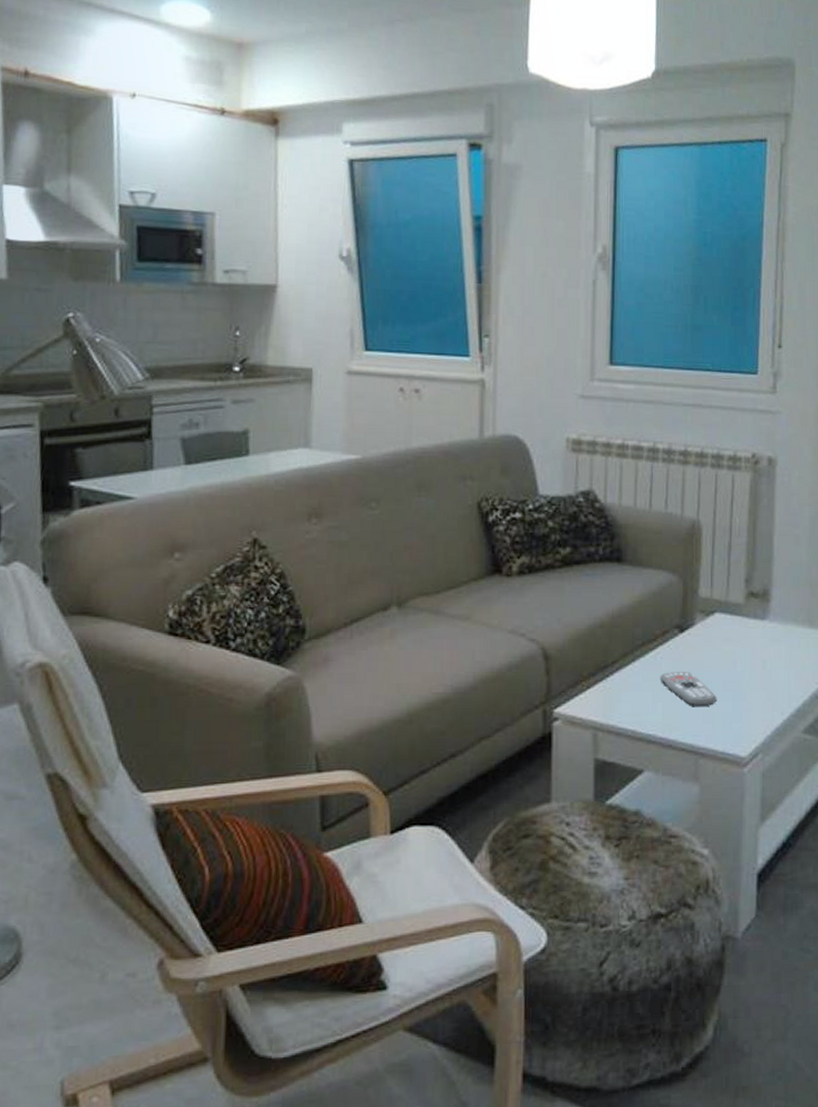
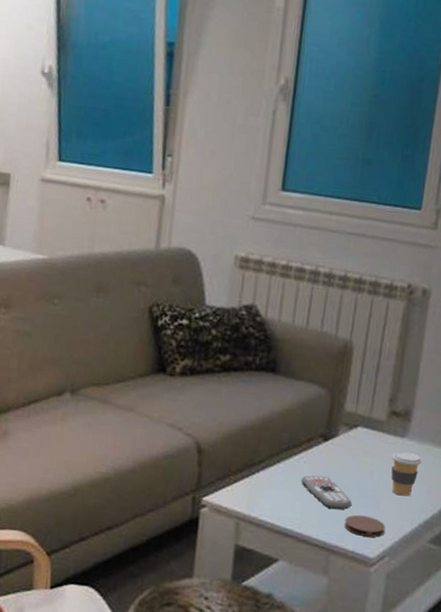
coaster: none [711,710,756,734] -> present [344,514,386,537]
coffee cup: none [754,635,787,684] -> present [391,451,423,496]

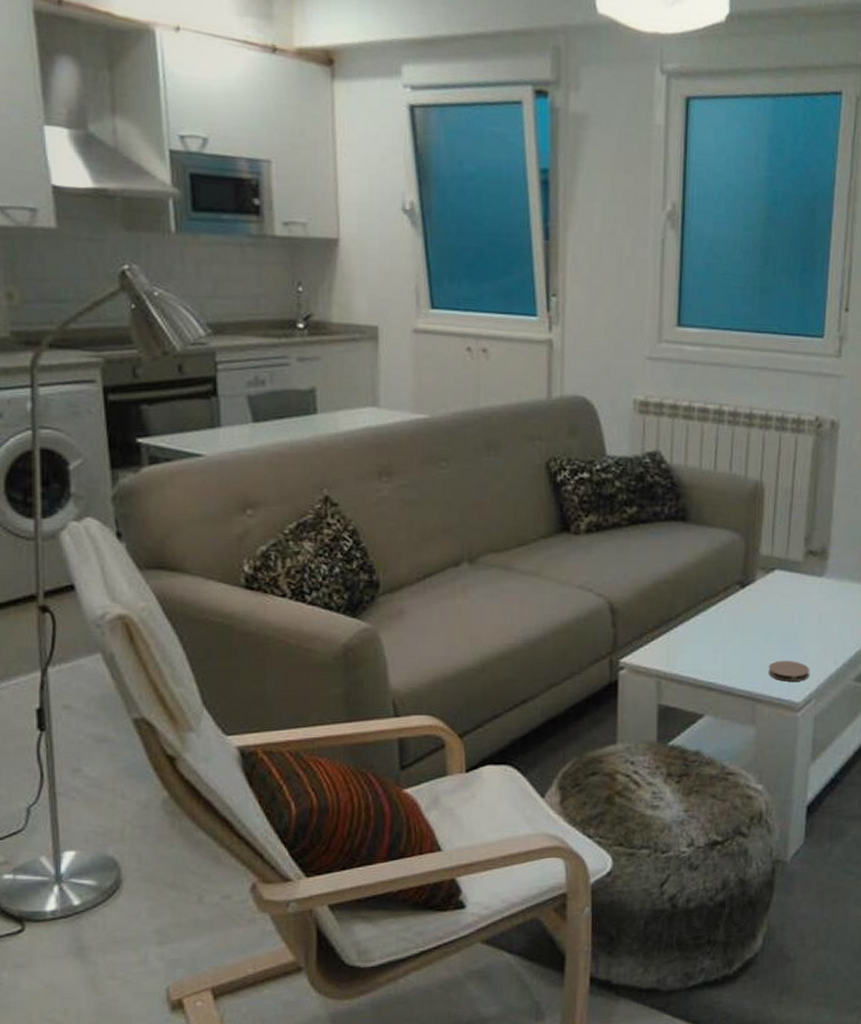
remote control: present [301,475,352,510] -> none [721,625,775,657]
coffee cup: present [391,451,423,496] -> none [811,591,842,637]

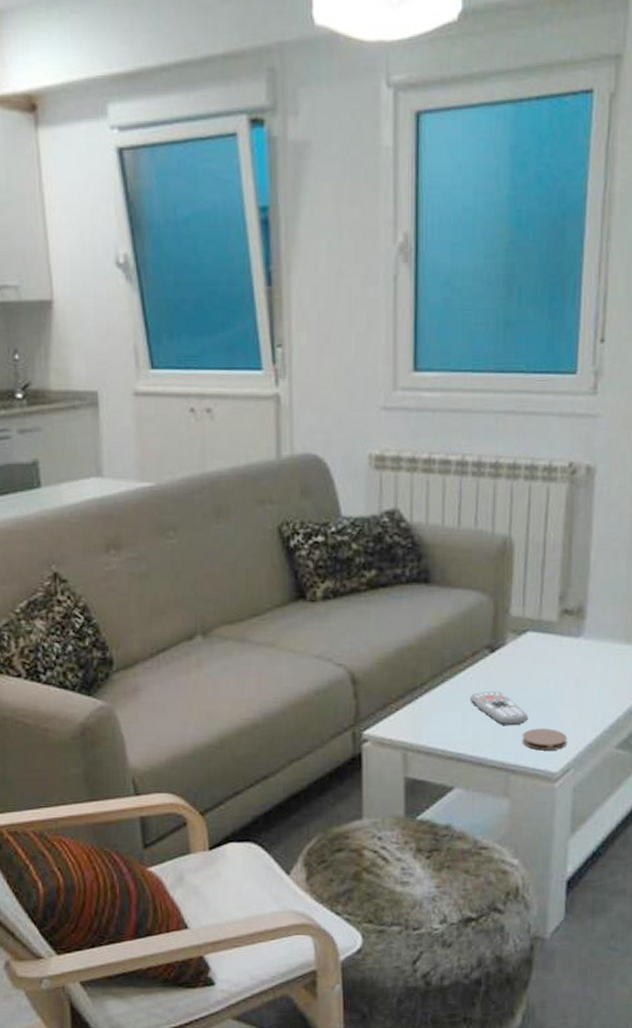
remote control: none [721,625,775,657] -> present [469,691,529,725]

